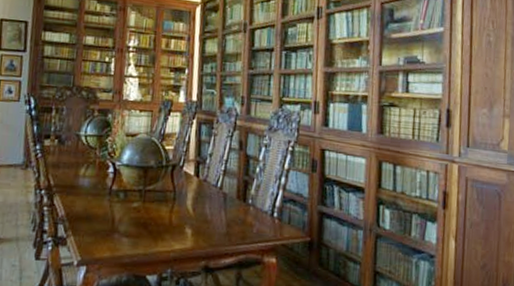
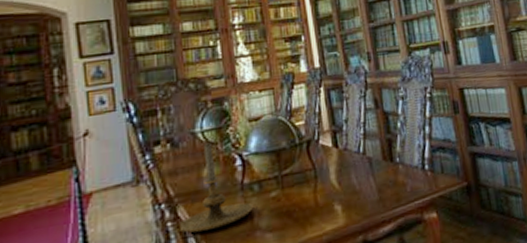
candle holder: none [51,146,116,222] -> present [177,143,253,233]

